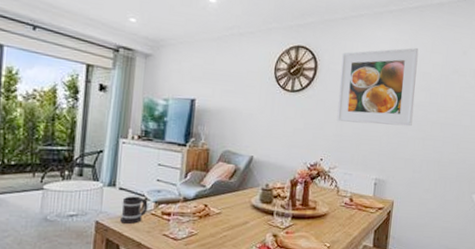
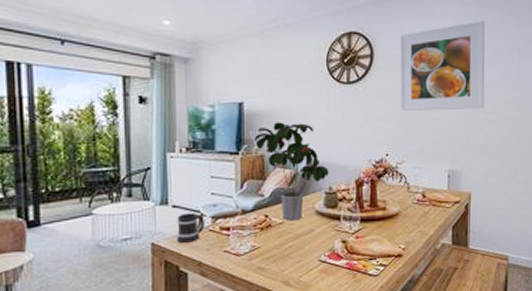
potted plant: none [201,120,268,212] -> present [253,122,329,221]

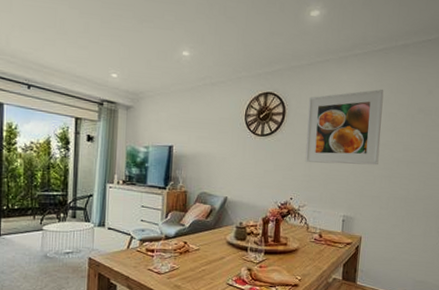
mug: present [177,213,205,243] -> none [110,235,134,260]
potted plant: present [253,122,329,221] -> none [179,164,241,249]

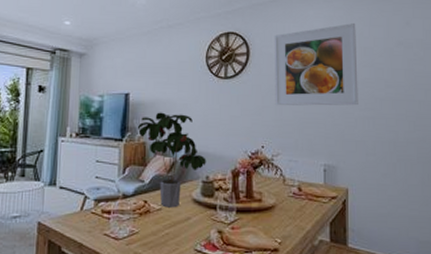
potted plant: none [179,164,241,249] -> present [137,112,206,208]

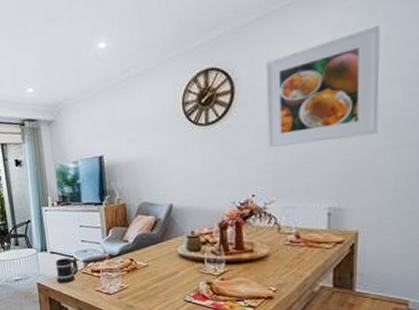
mug: none [61,195,88,224] -> present [55,258,79,283]
potted plant: present [137,112,206,208] -> none [115,170,191,264]

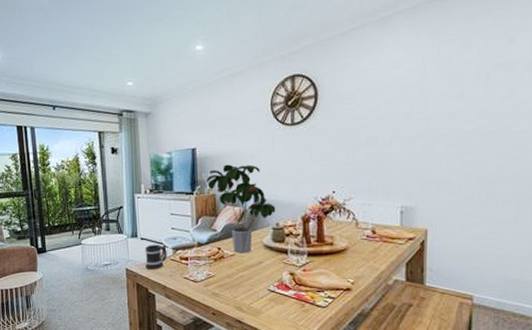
potted plant: none [115,170,191,264] -> present [206,164,276,253]
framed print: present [265,24,380,148] -> none [345,47,444,149]

